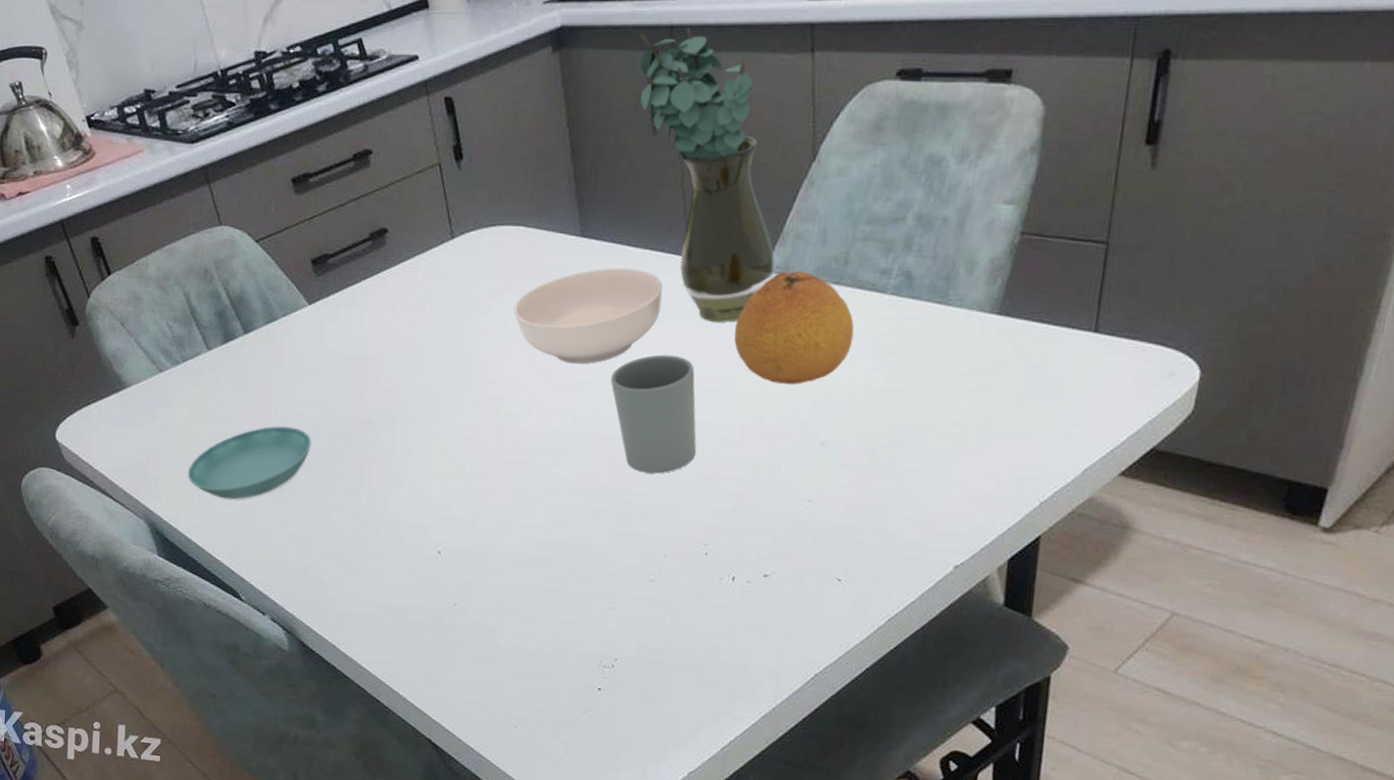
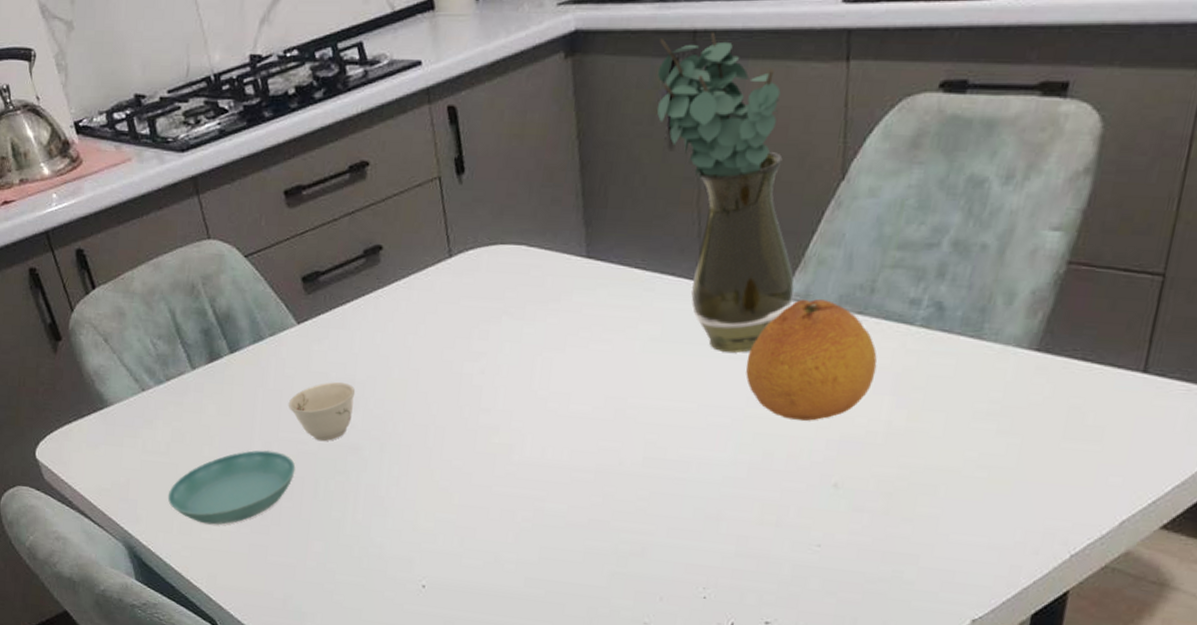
teacup: none [302,359,367,416] -> present [288,382,356,442]
bowl: present [513,267,663,364] -> none [511,291,672,394]
mug: present [611,354,697,474] -> none [611,385,702,512]

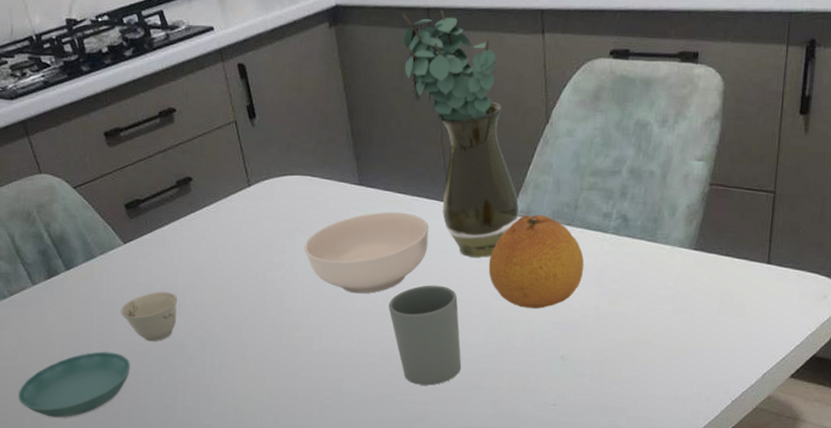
bowl: none [511,291,672,394] -> present [304,211,429,294]
mug: none [611,385,702,512] -> present [388,285,462,386]

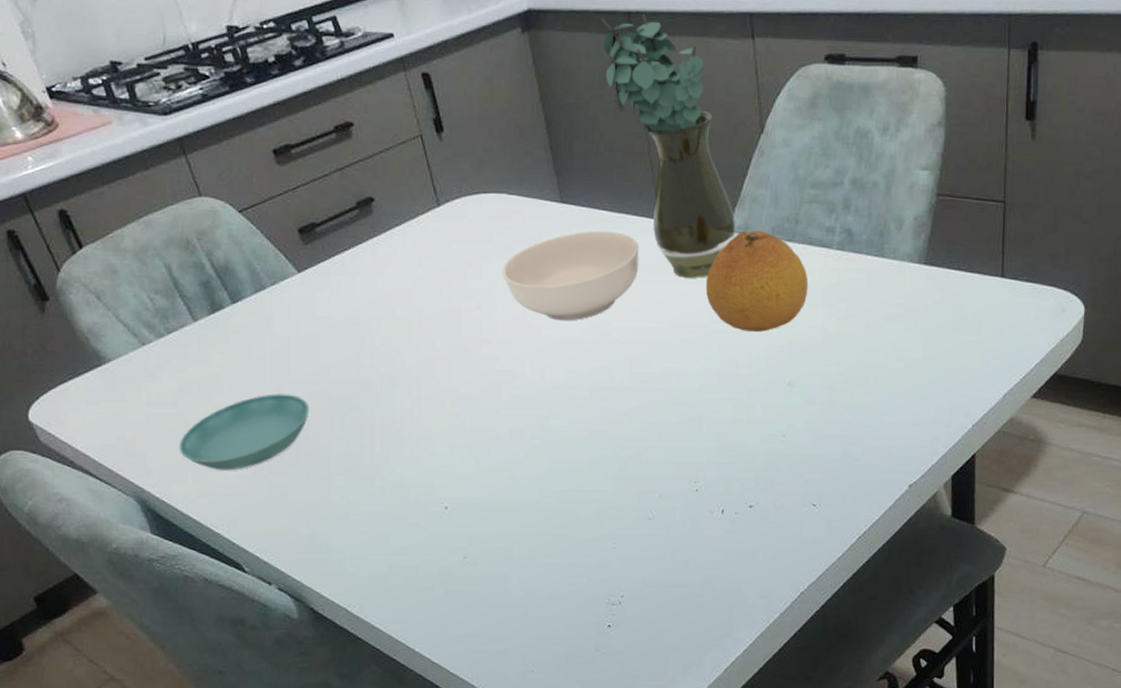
teacup: present [120,292,178,342] -> none [296,325,362,381]
mug: present [388,285,462,386] -> none [598,309,681,419]

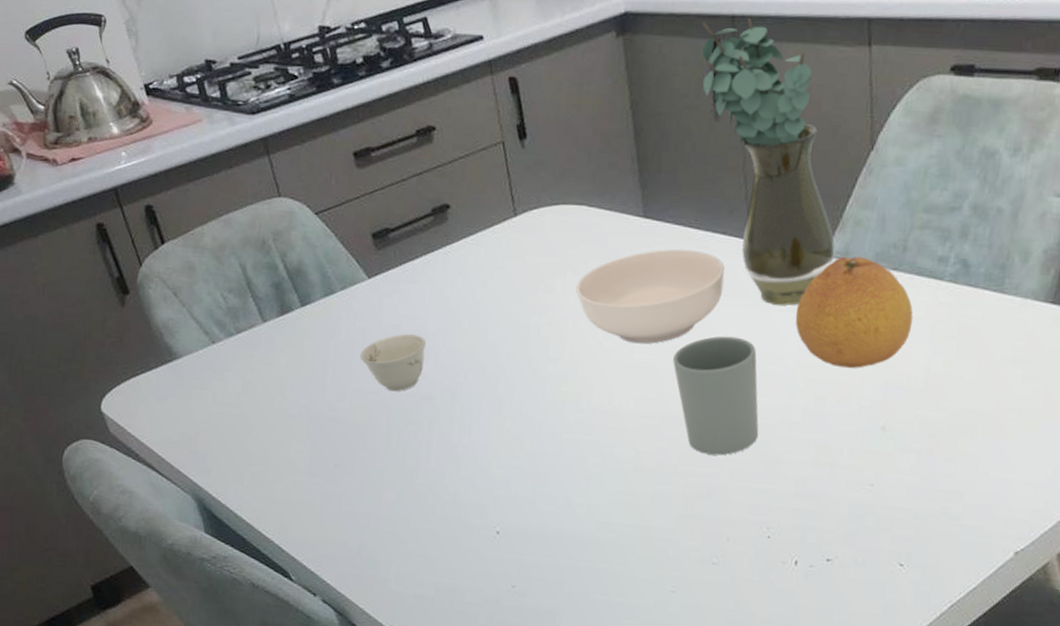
saucer: present [179,394,309,470] -> none [238,400,368,476]
teacup: none [296,325,362,381] -> present [359,334,427,392]
mug: none [598,309,681,419] -> present [673,336,759,456]

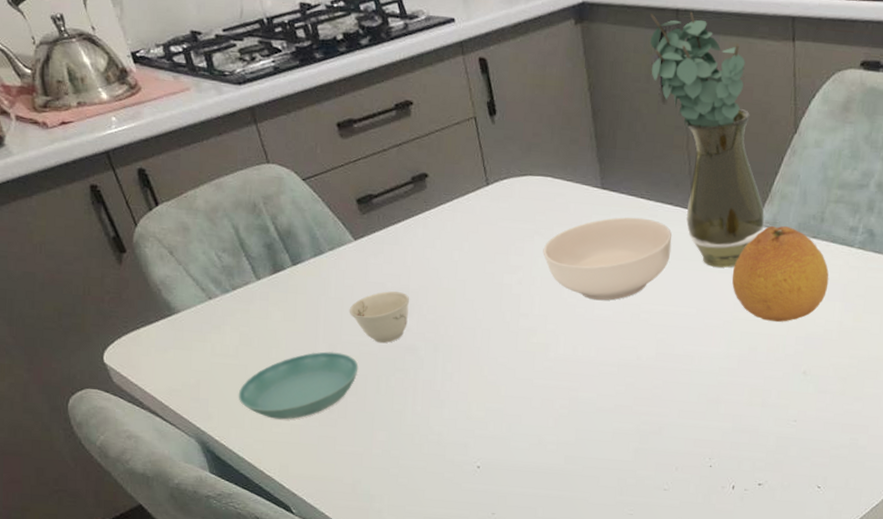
saucer: none [238,400,368,476] -> present [238,351,359,420]
mug: present [673,336,759,456] -> none [628,294,702,397]

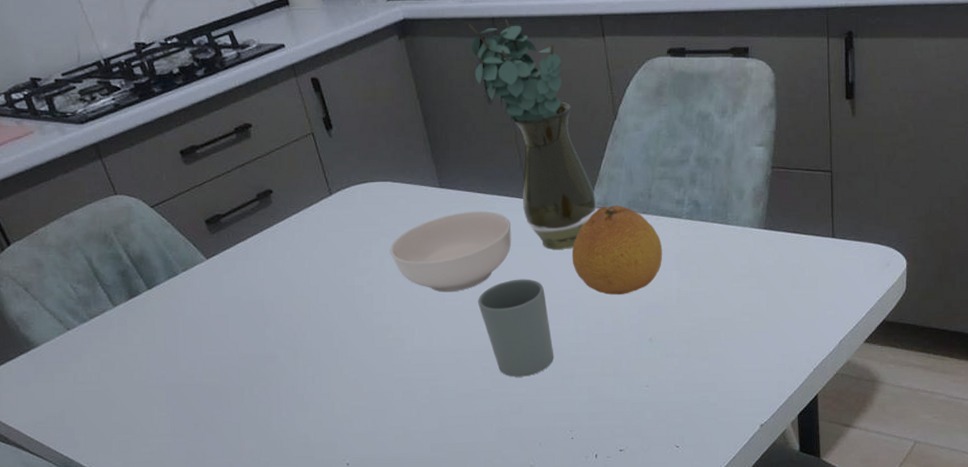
saucer: present [238,351,359,420] -> none [103,368,221,440]
teacup: present [349,291,410,343] -> none [207,304,266,355]
mug: none [628,294,702,397] -> present [478,279,554,377]

